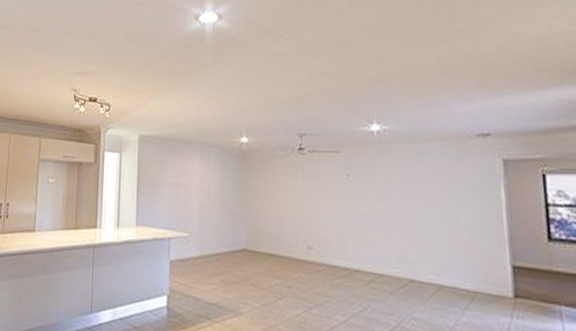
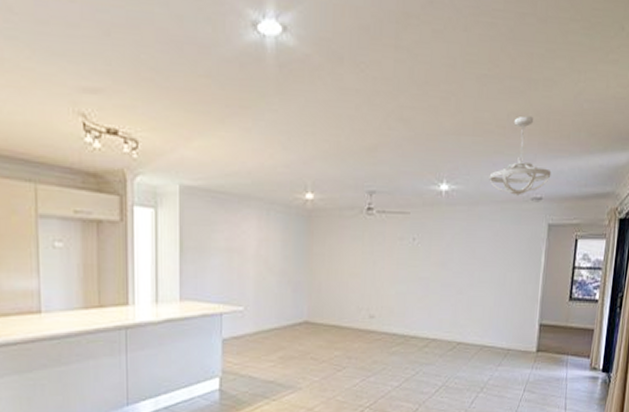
ceiling light fixture: none [423,60,497,134] -> present [489,115,552,197]

